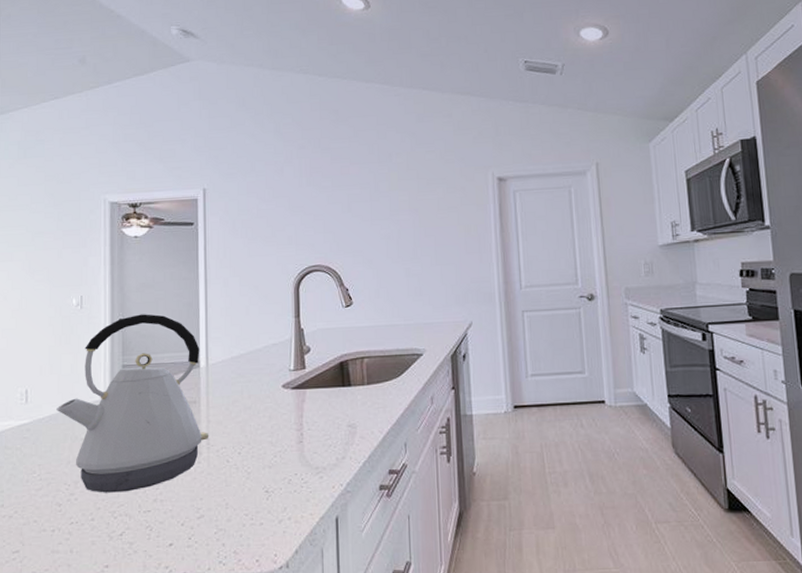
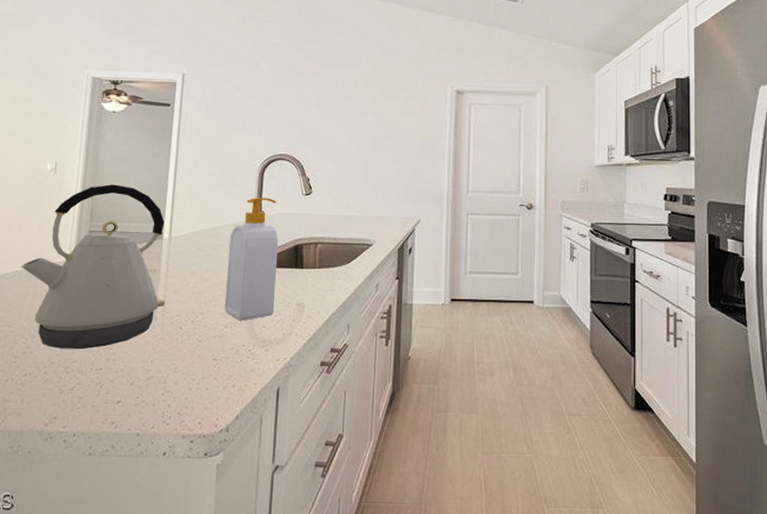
soap bottle: none [269,313,325,448] -> present [224,197,279,321]

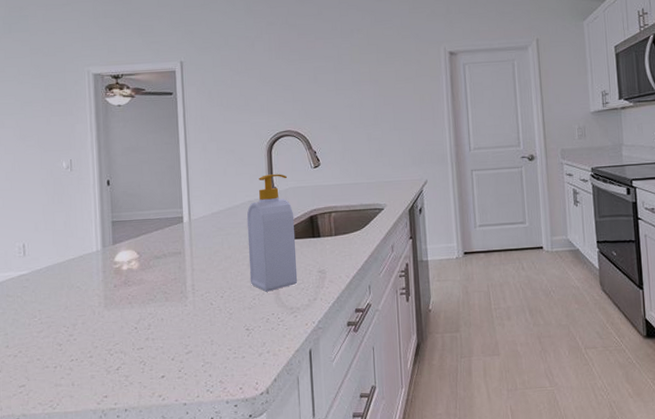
kettle: present [21,184,166,350] -> none [53,175,194,334]

